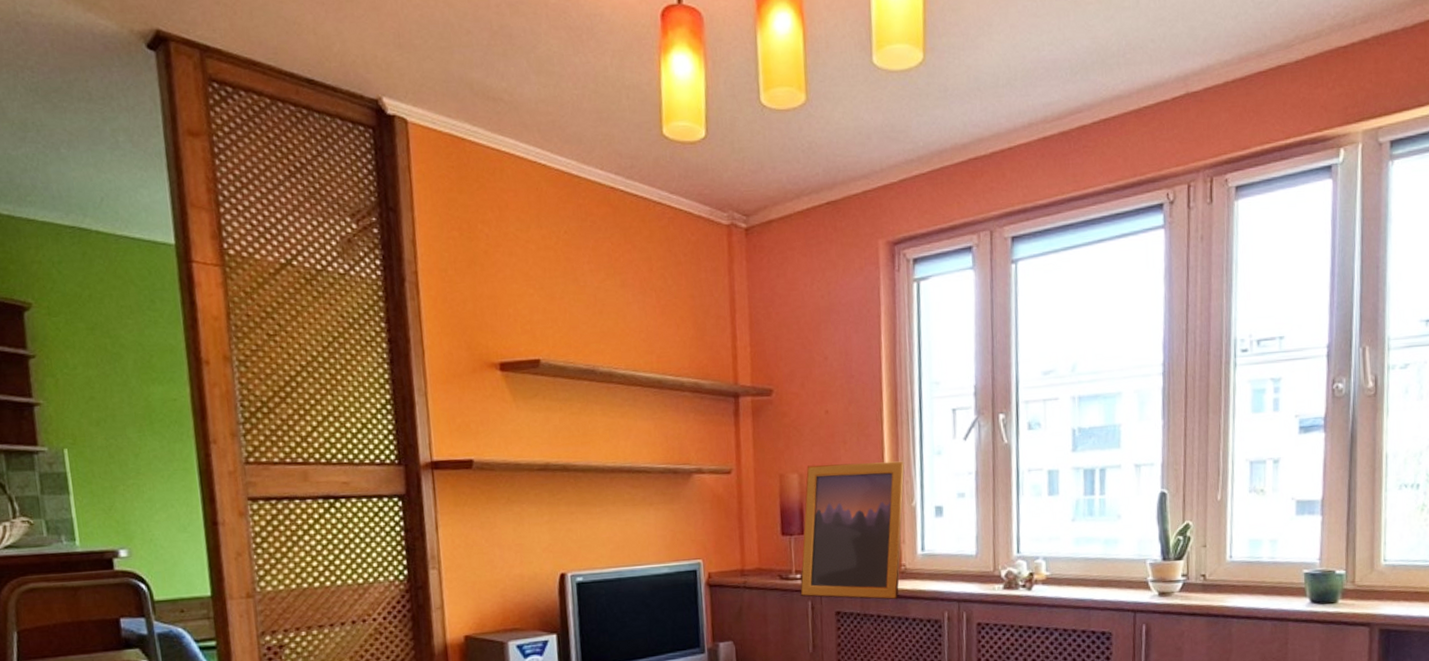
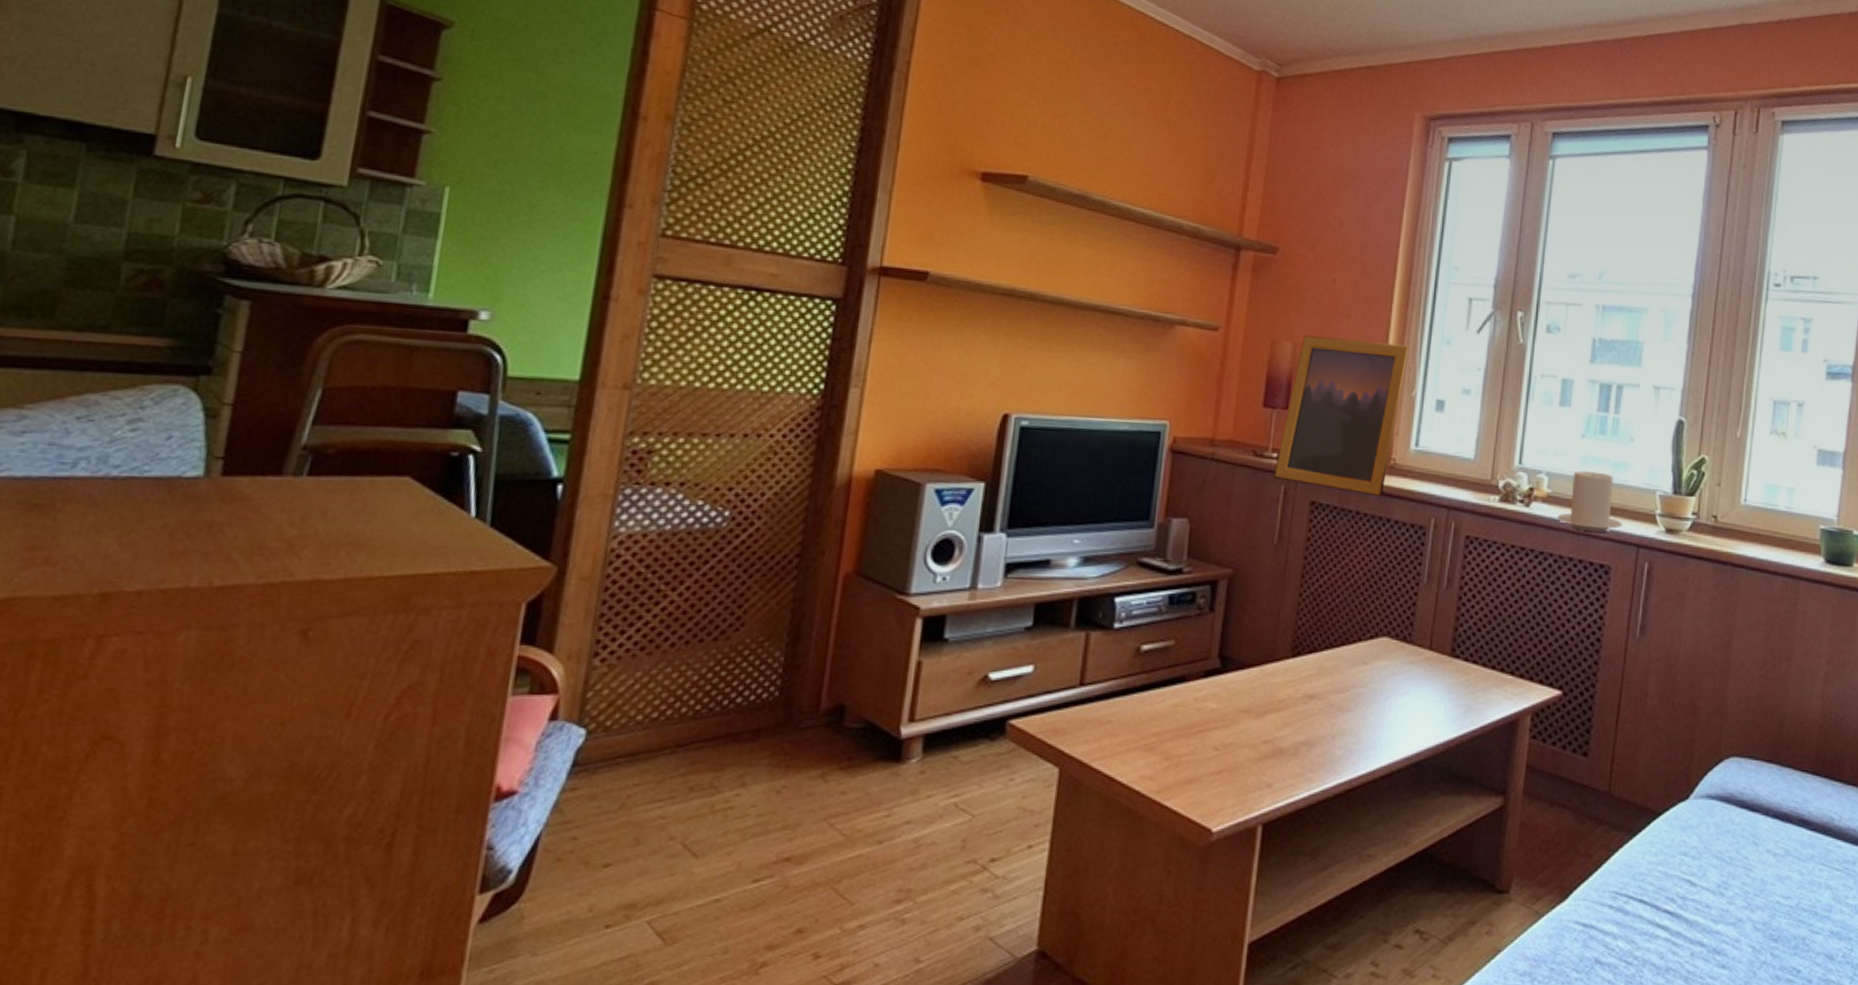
candle: none [1058,550,1118,605] -> present [1557,471,1622,532]

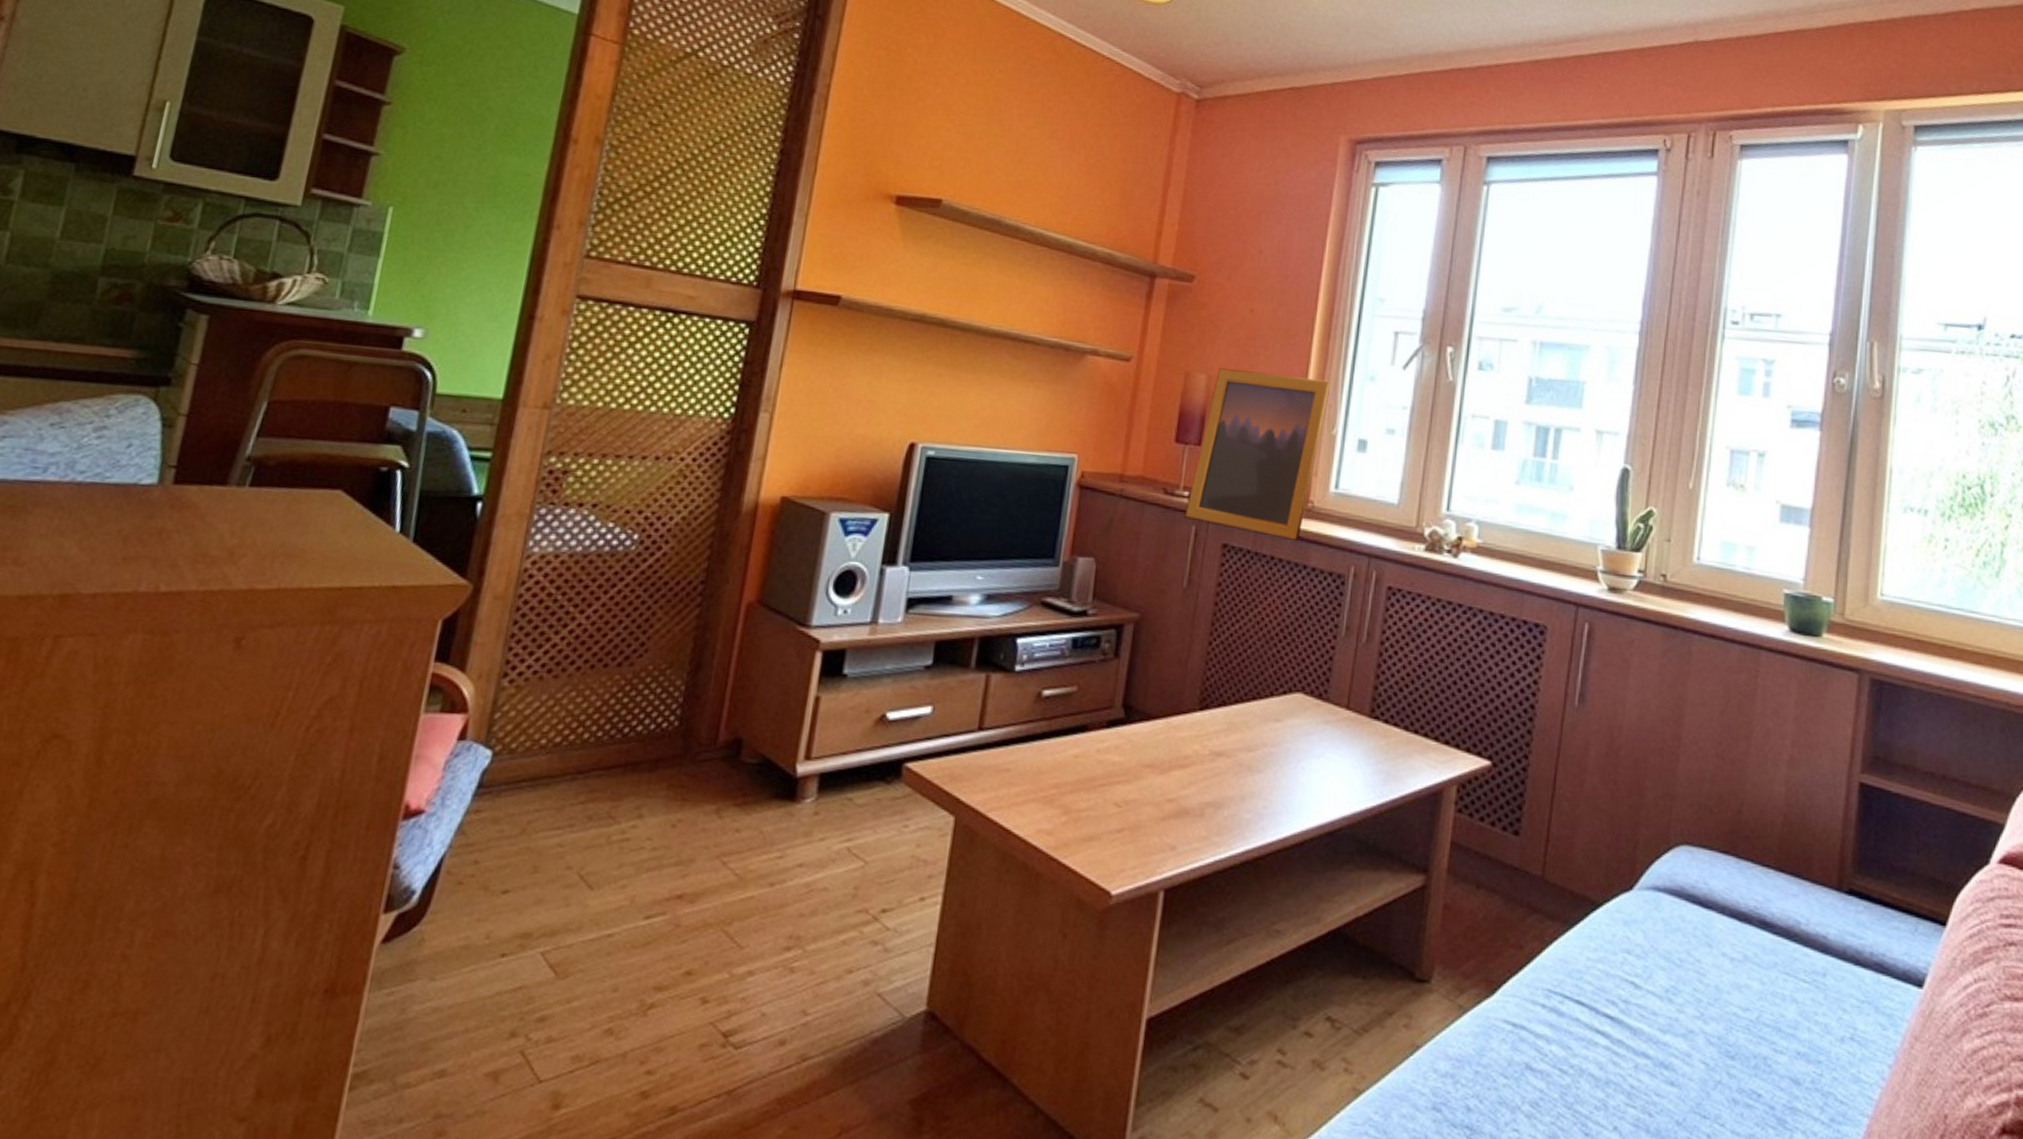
candle: present [1557,471,1622,532] -> none [1488,520,1560,588]

